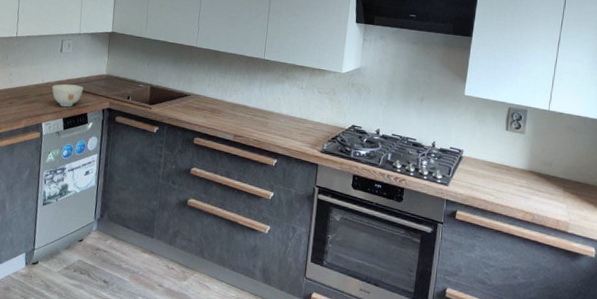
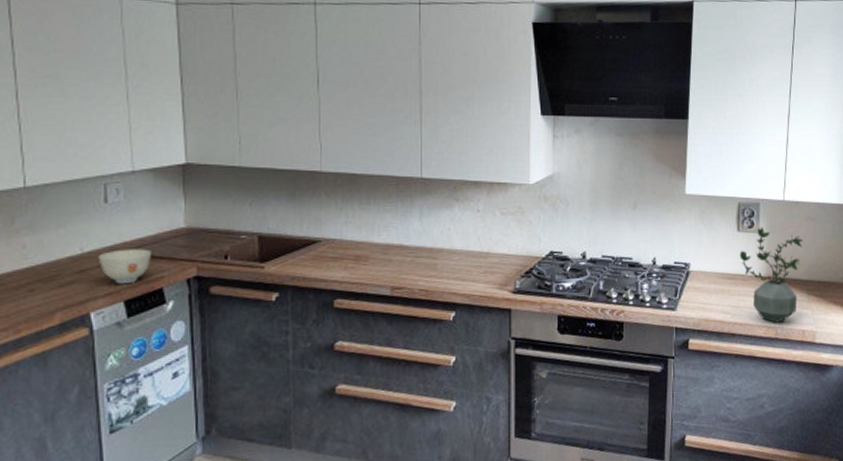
potted plant: none [506,129,564,210] -> present [739,227,803,323]

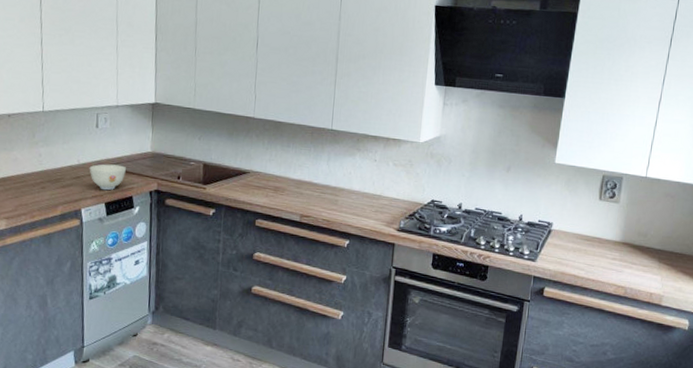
potted plant: present [739,227,803,323] -> none [598,198,661,284]

